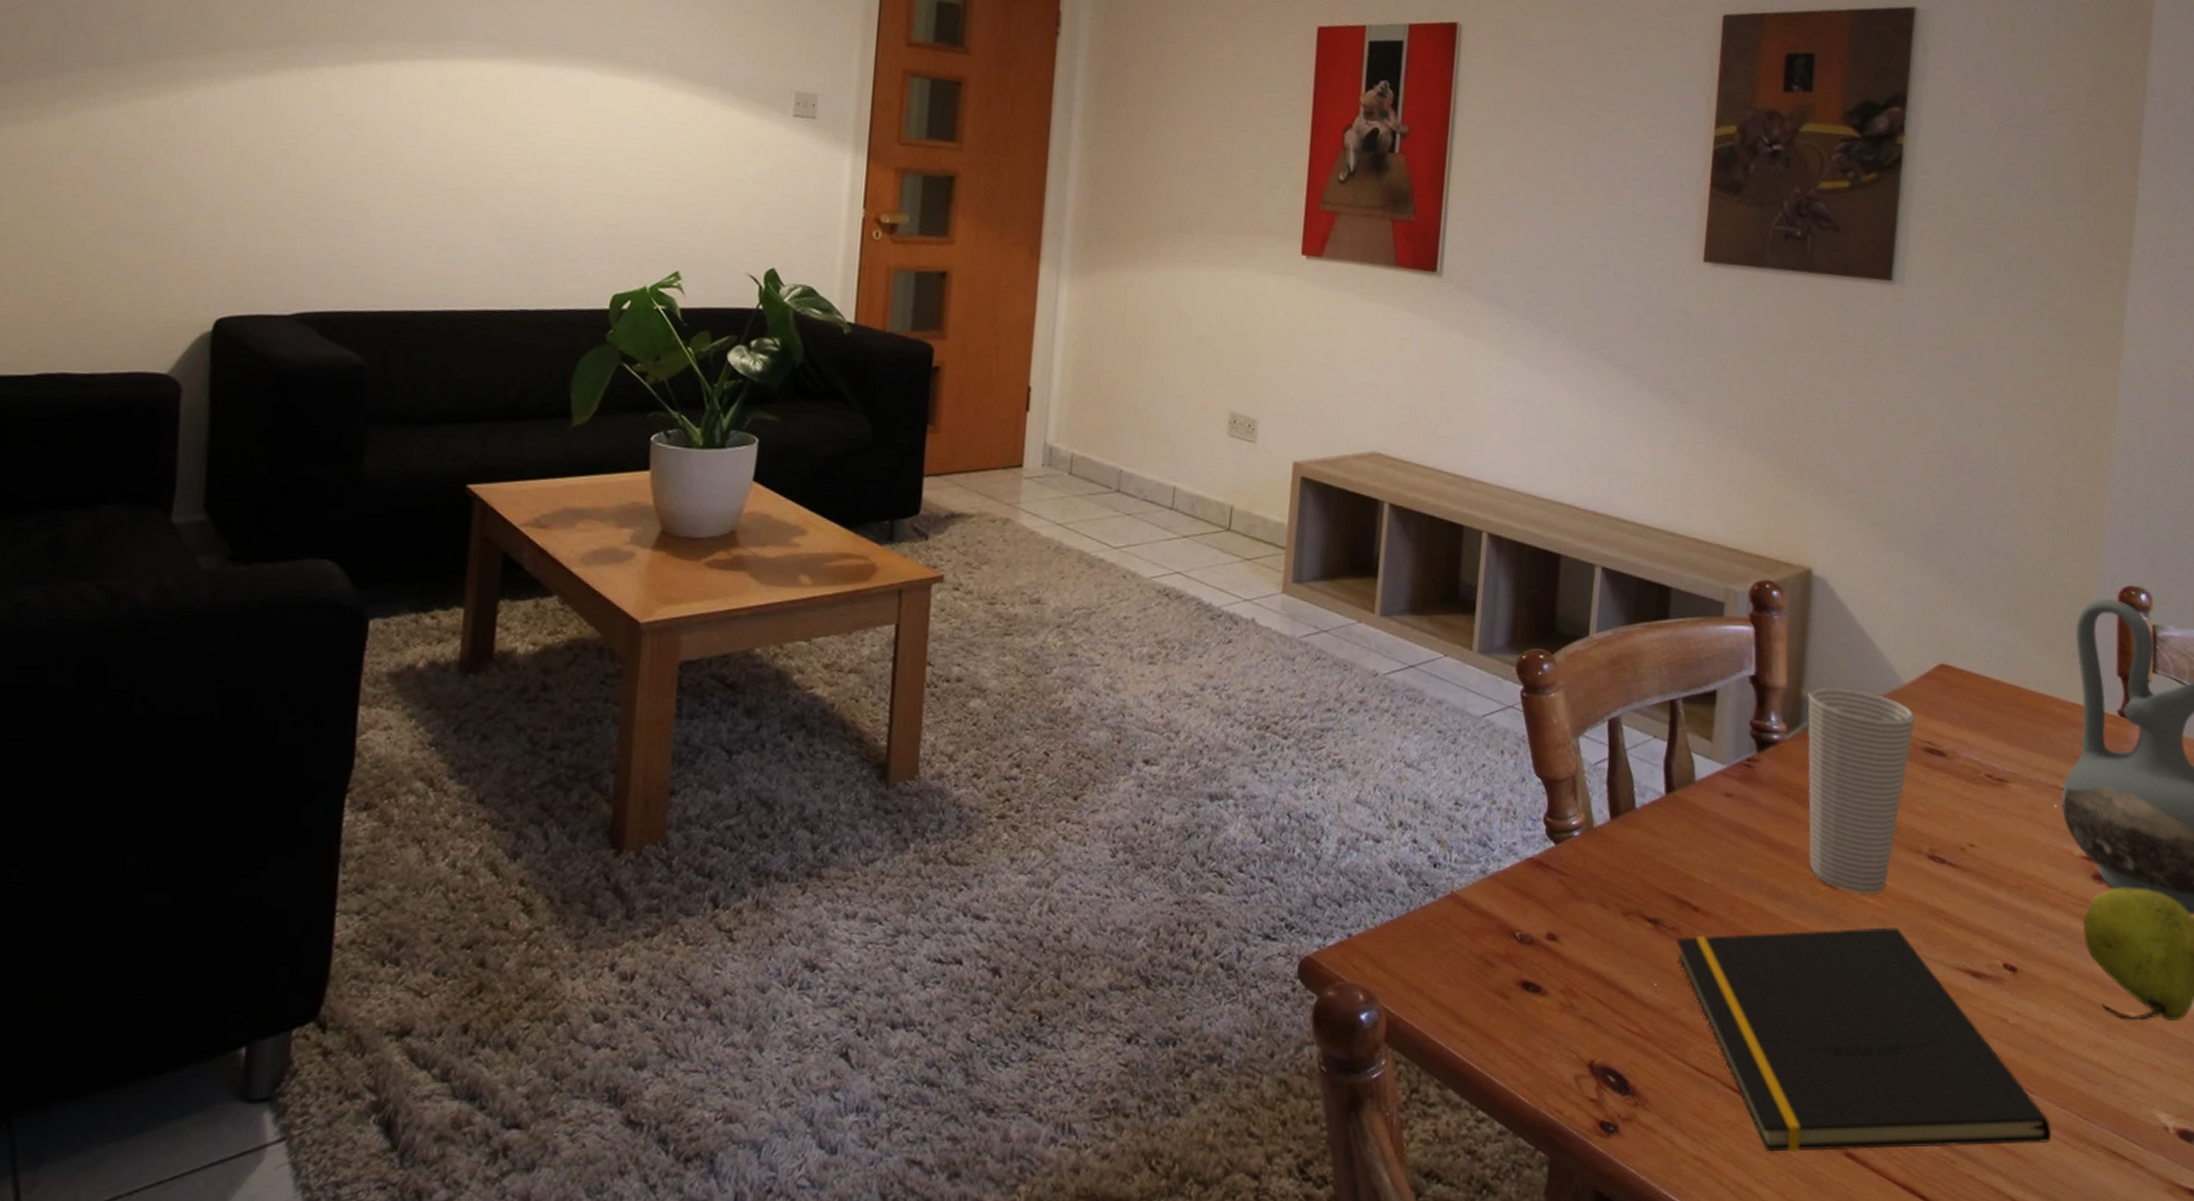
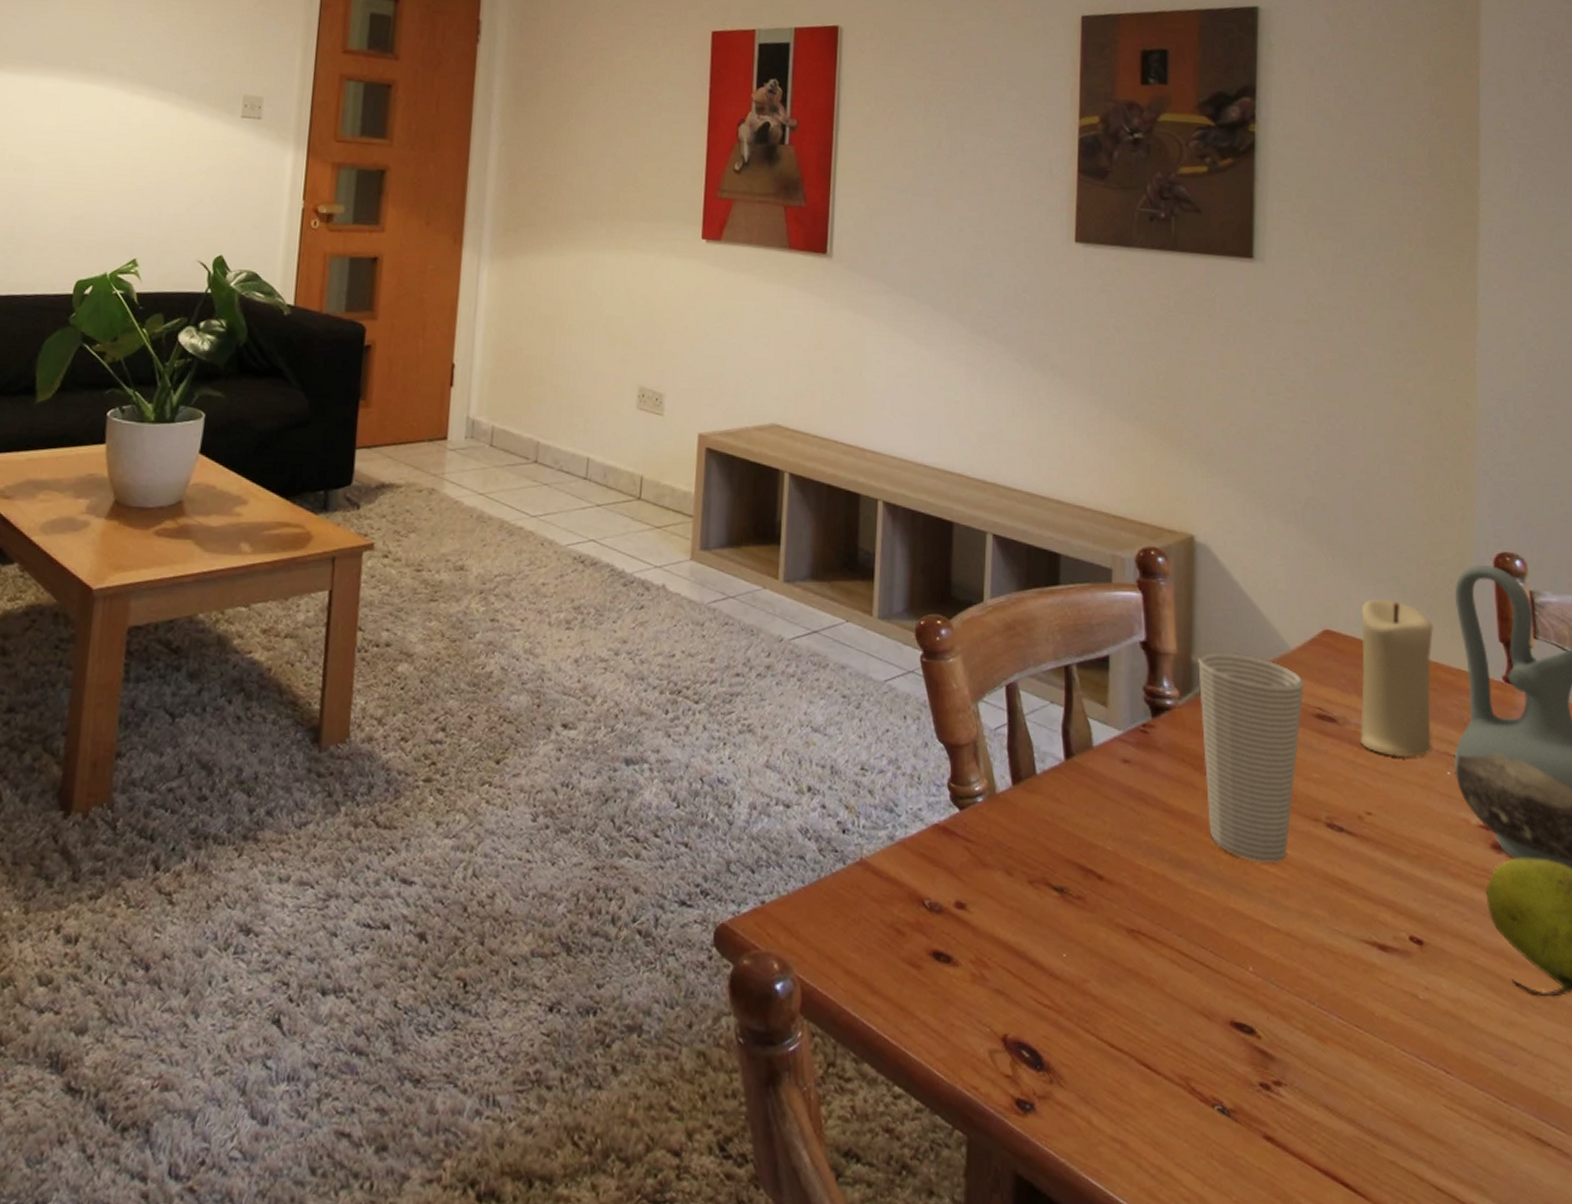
notepad: present [1676,927,2052,1152] -> none [1083,897,1472,1134]
candle: none [1968,634,2053,791] -> present [1360,600,1434,758]

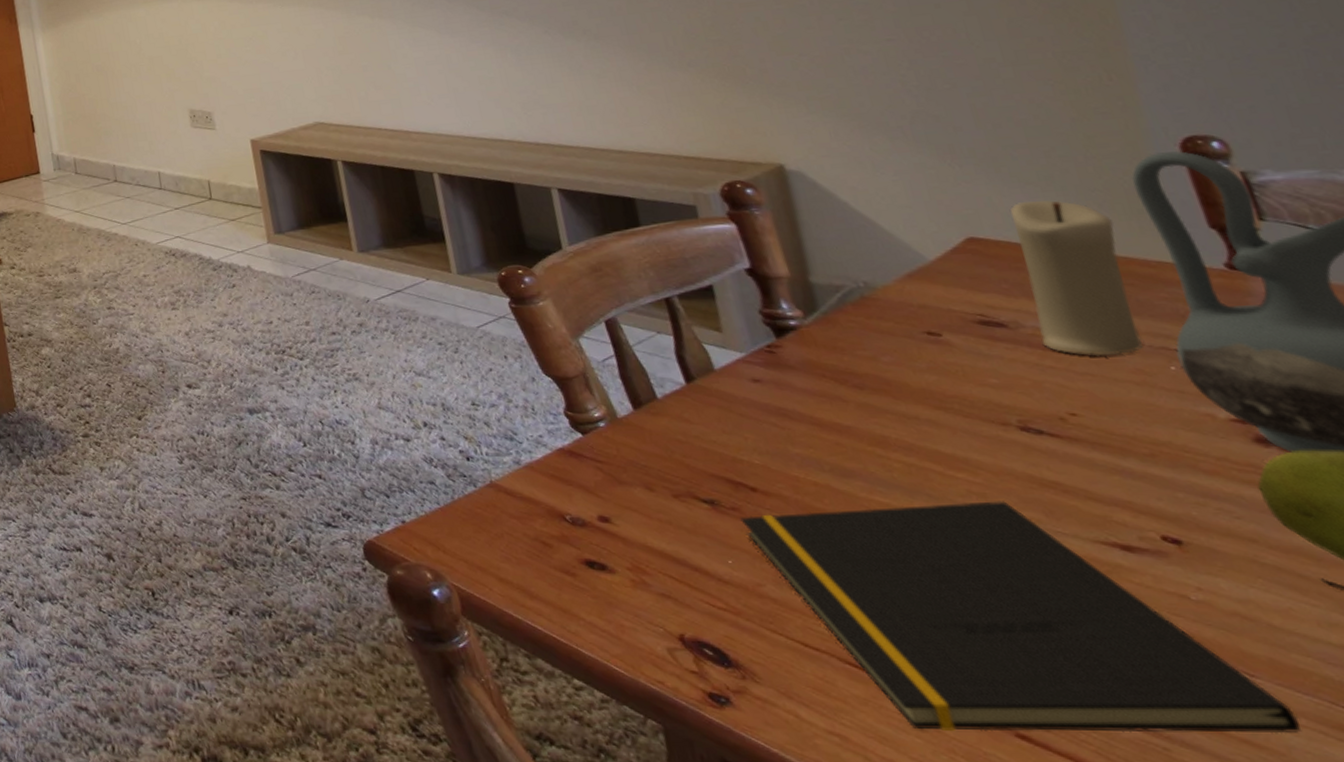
notepad: none [1083,897,1472,1134] -> present [740,501,1303,734]
cup: present [1198,652,1304,864] -> none [817,270,975,470]

